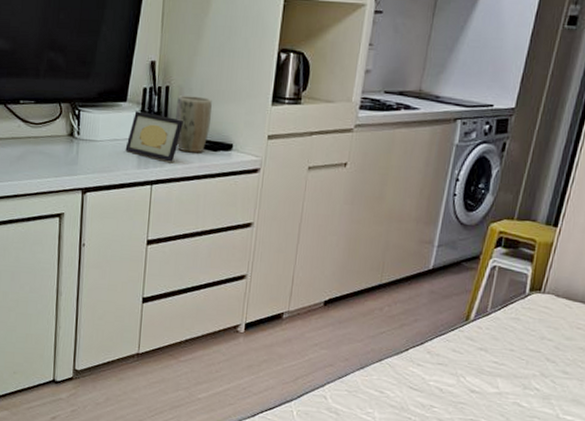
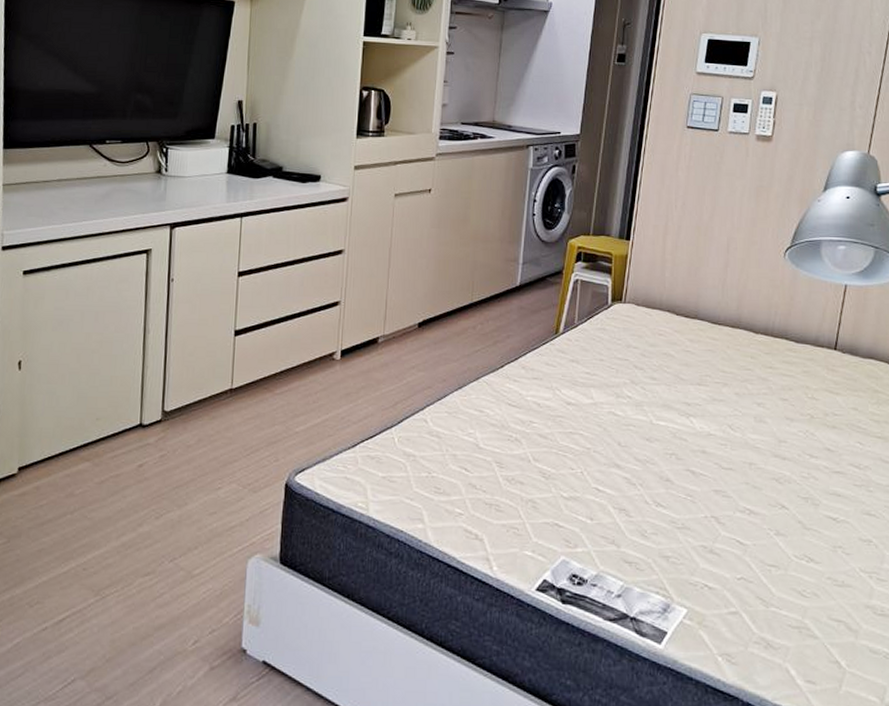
picture frame: present [125,111,185,162] -> none [214,147,273,195]
plant pot: present [176,95,212,153] -> none [264,131,299,185]

